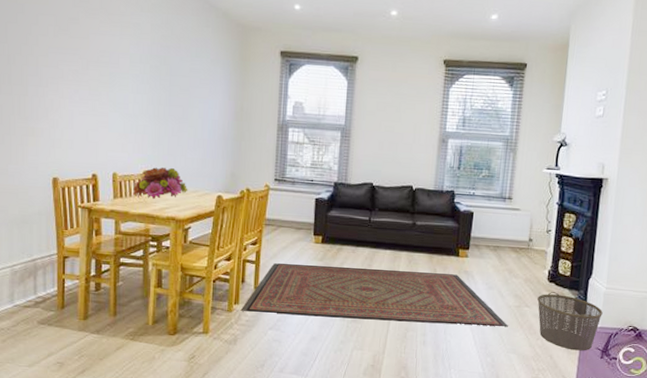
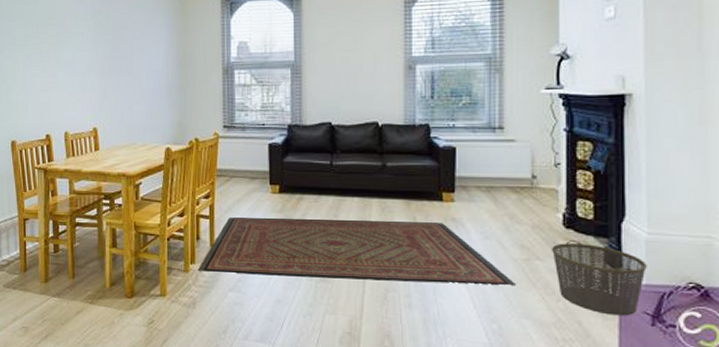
flower bouquet: present [133,167,188,200] -> none [84,123,137,157]

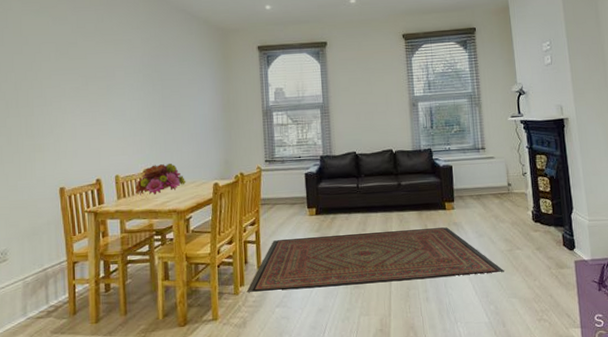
flower bouquet: none [84,123,137,157] -> present [135,164,187,197]
basket: present [552,240,647,316] -> none [527,231,591,287]

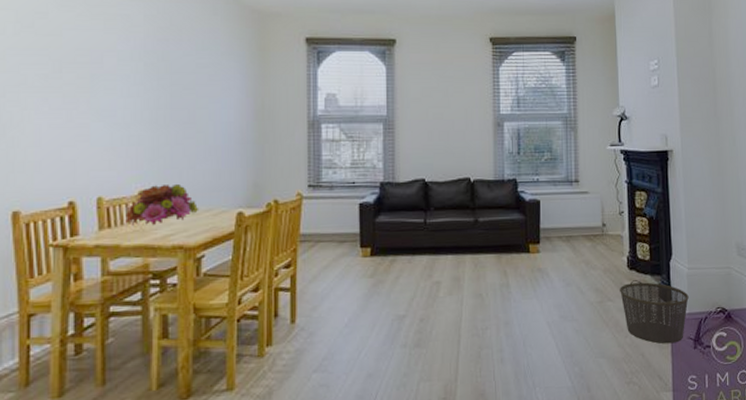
area rug: present [246,227,504,292] -> none [275,274,593,354]
basket: none [527,231,591,287] -> present [620,280,689,344]

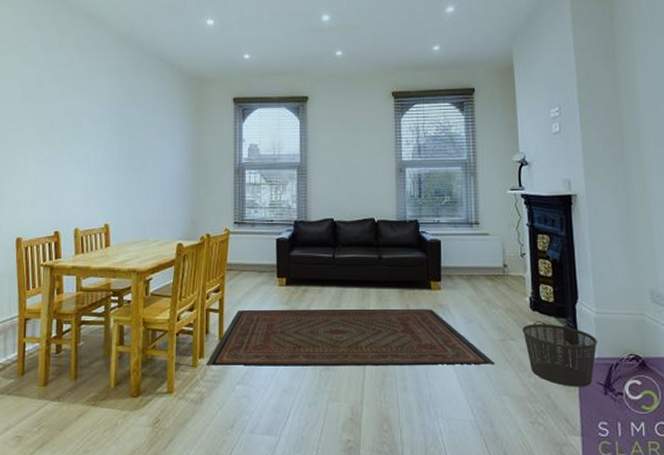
flower bouquet: present [126,185,199,227] -> none [94,220,149,253]
area rug: none [275,274,593,354] -> present [206,308,495,366]

